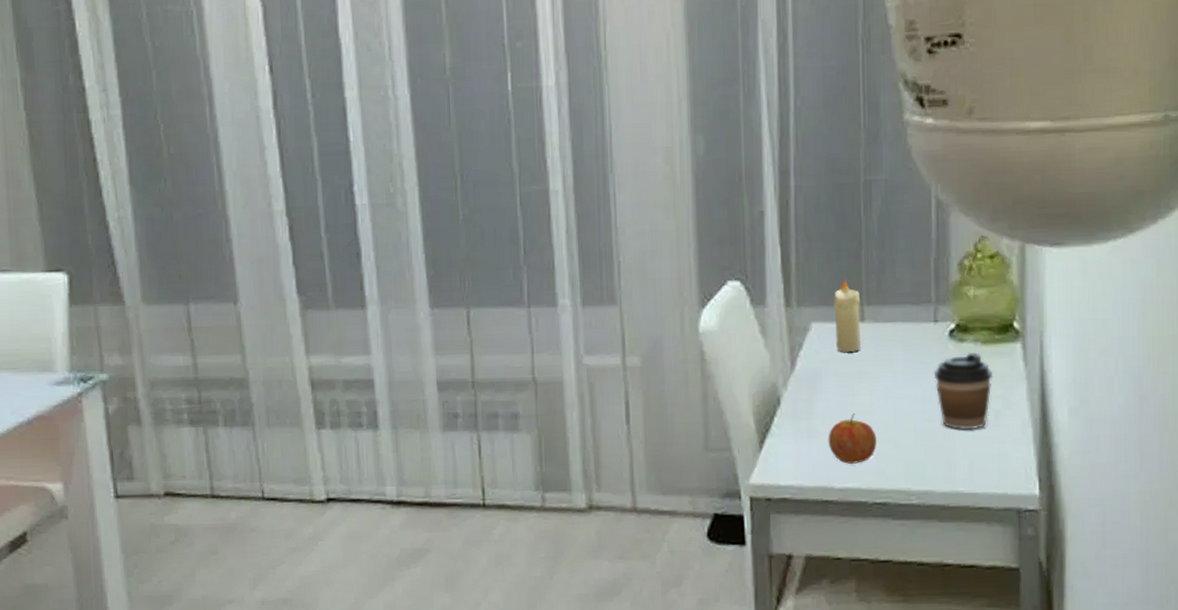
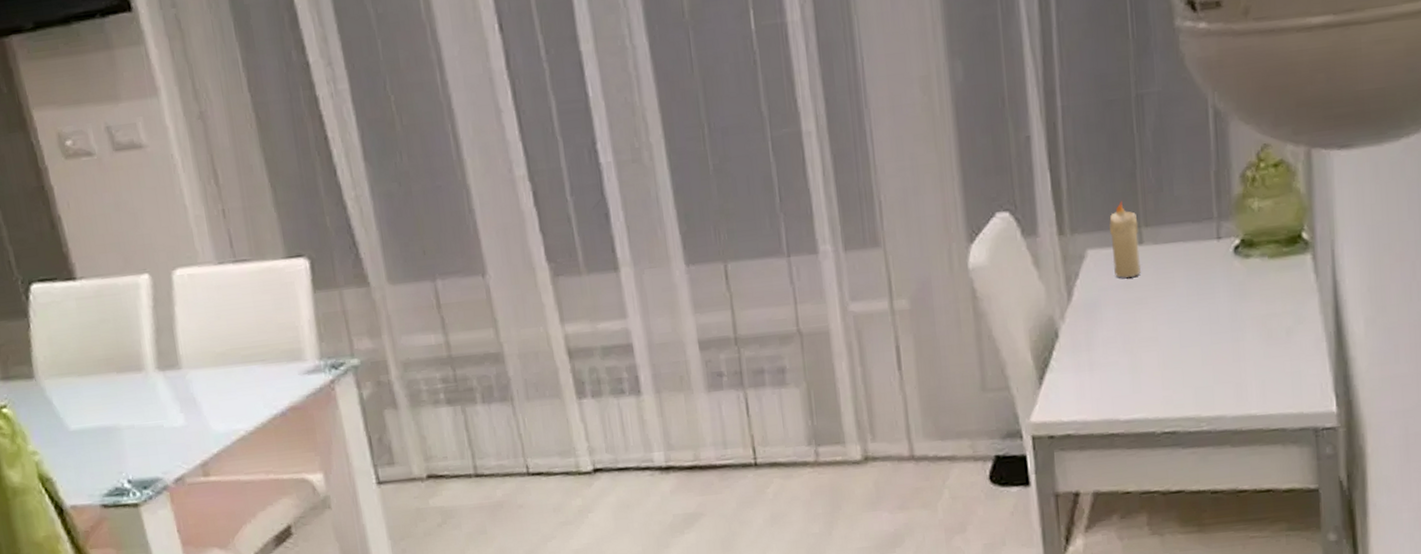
apple: present [828,413,877,464] -> none [1110,341,1162,394]
coffee cup: present [933,351,993,430] -> none [1219,267,1283,350]

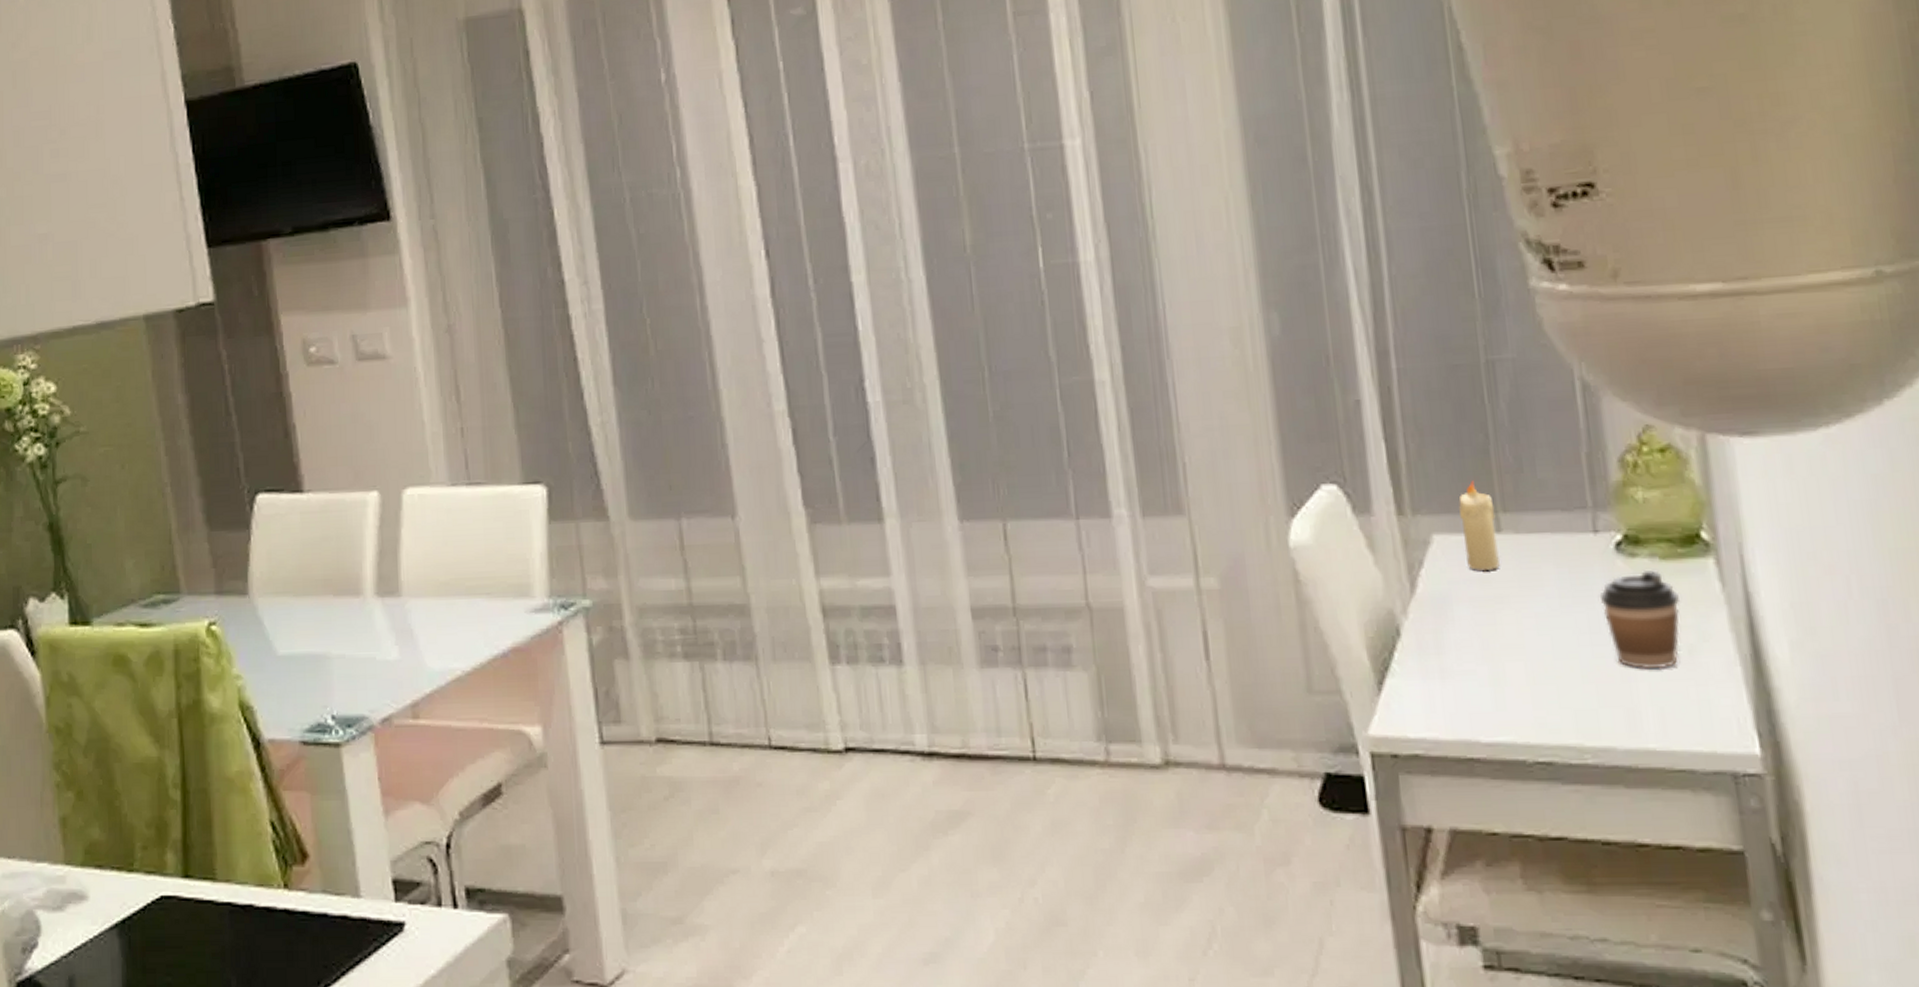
coffee cup: none [1219,267,1283,350] -> present [1599,569,1681,670]

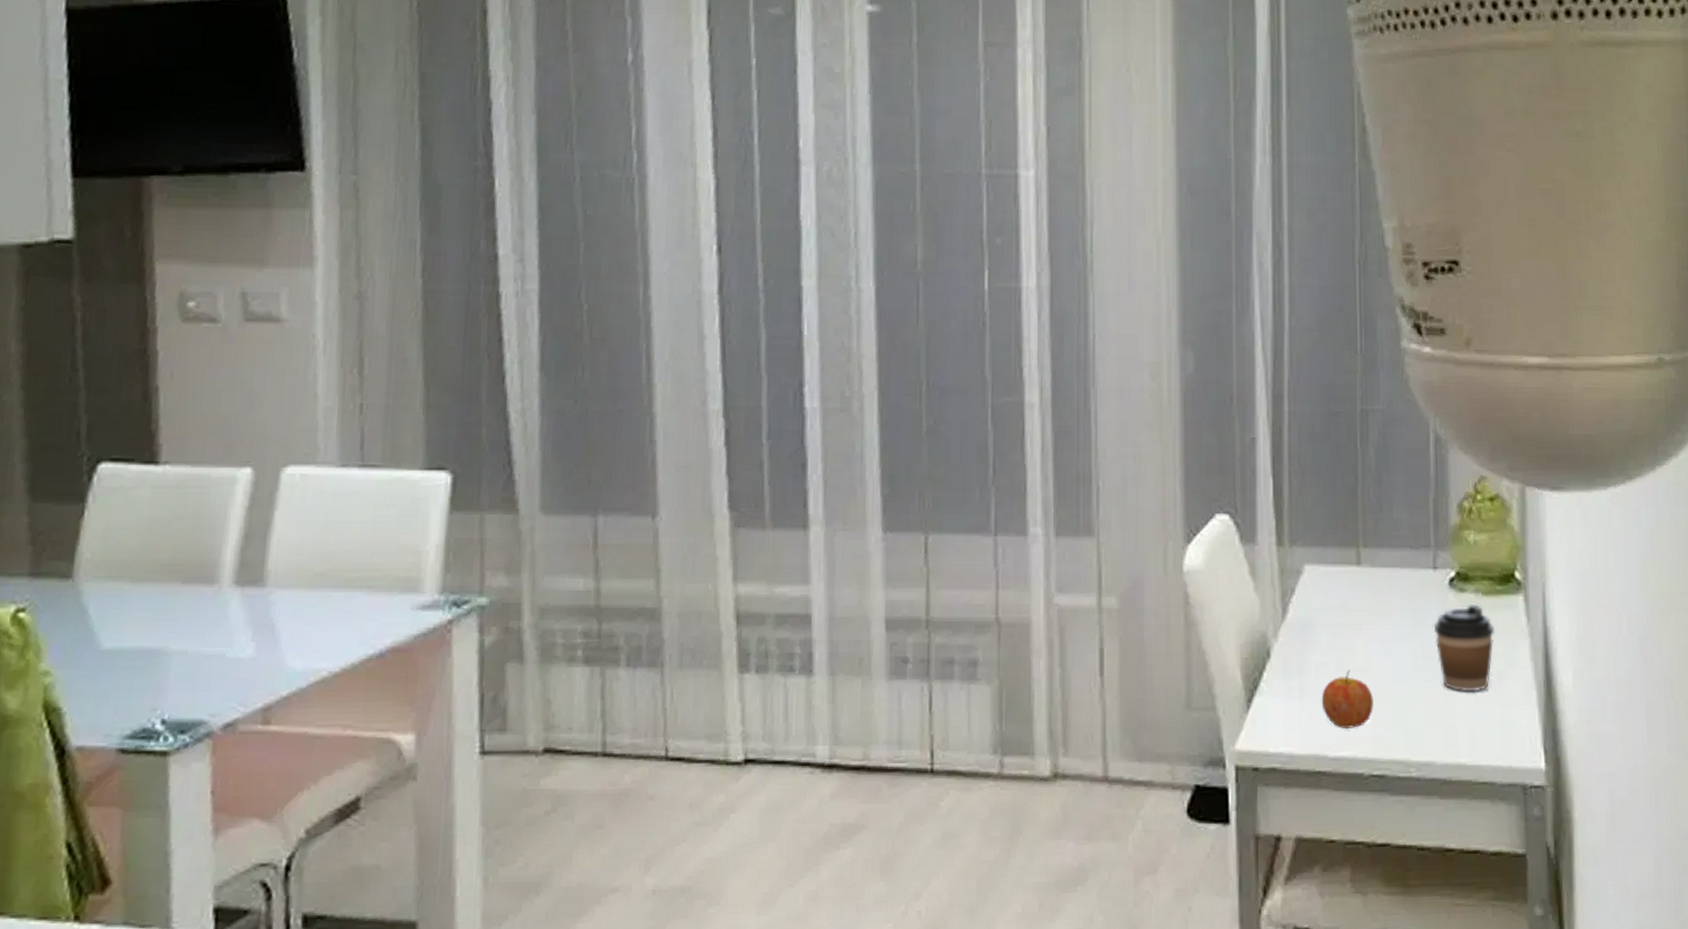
candle: present [1458,480,1500,572] -> none [1329,517,1357,600]
apple: none [1466,647,1532,712] -> present [1321,670,1373,729]

